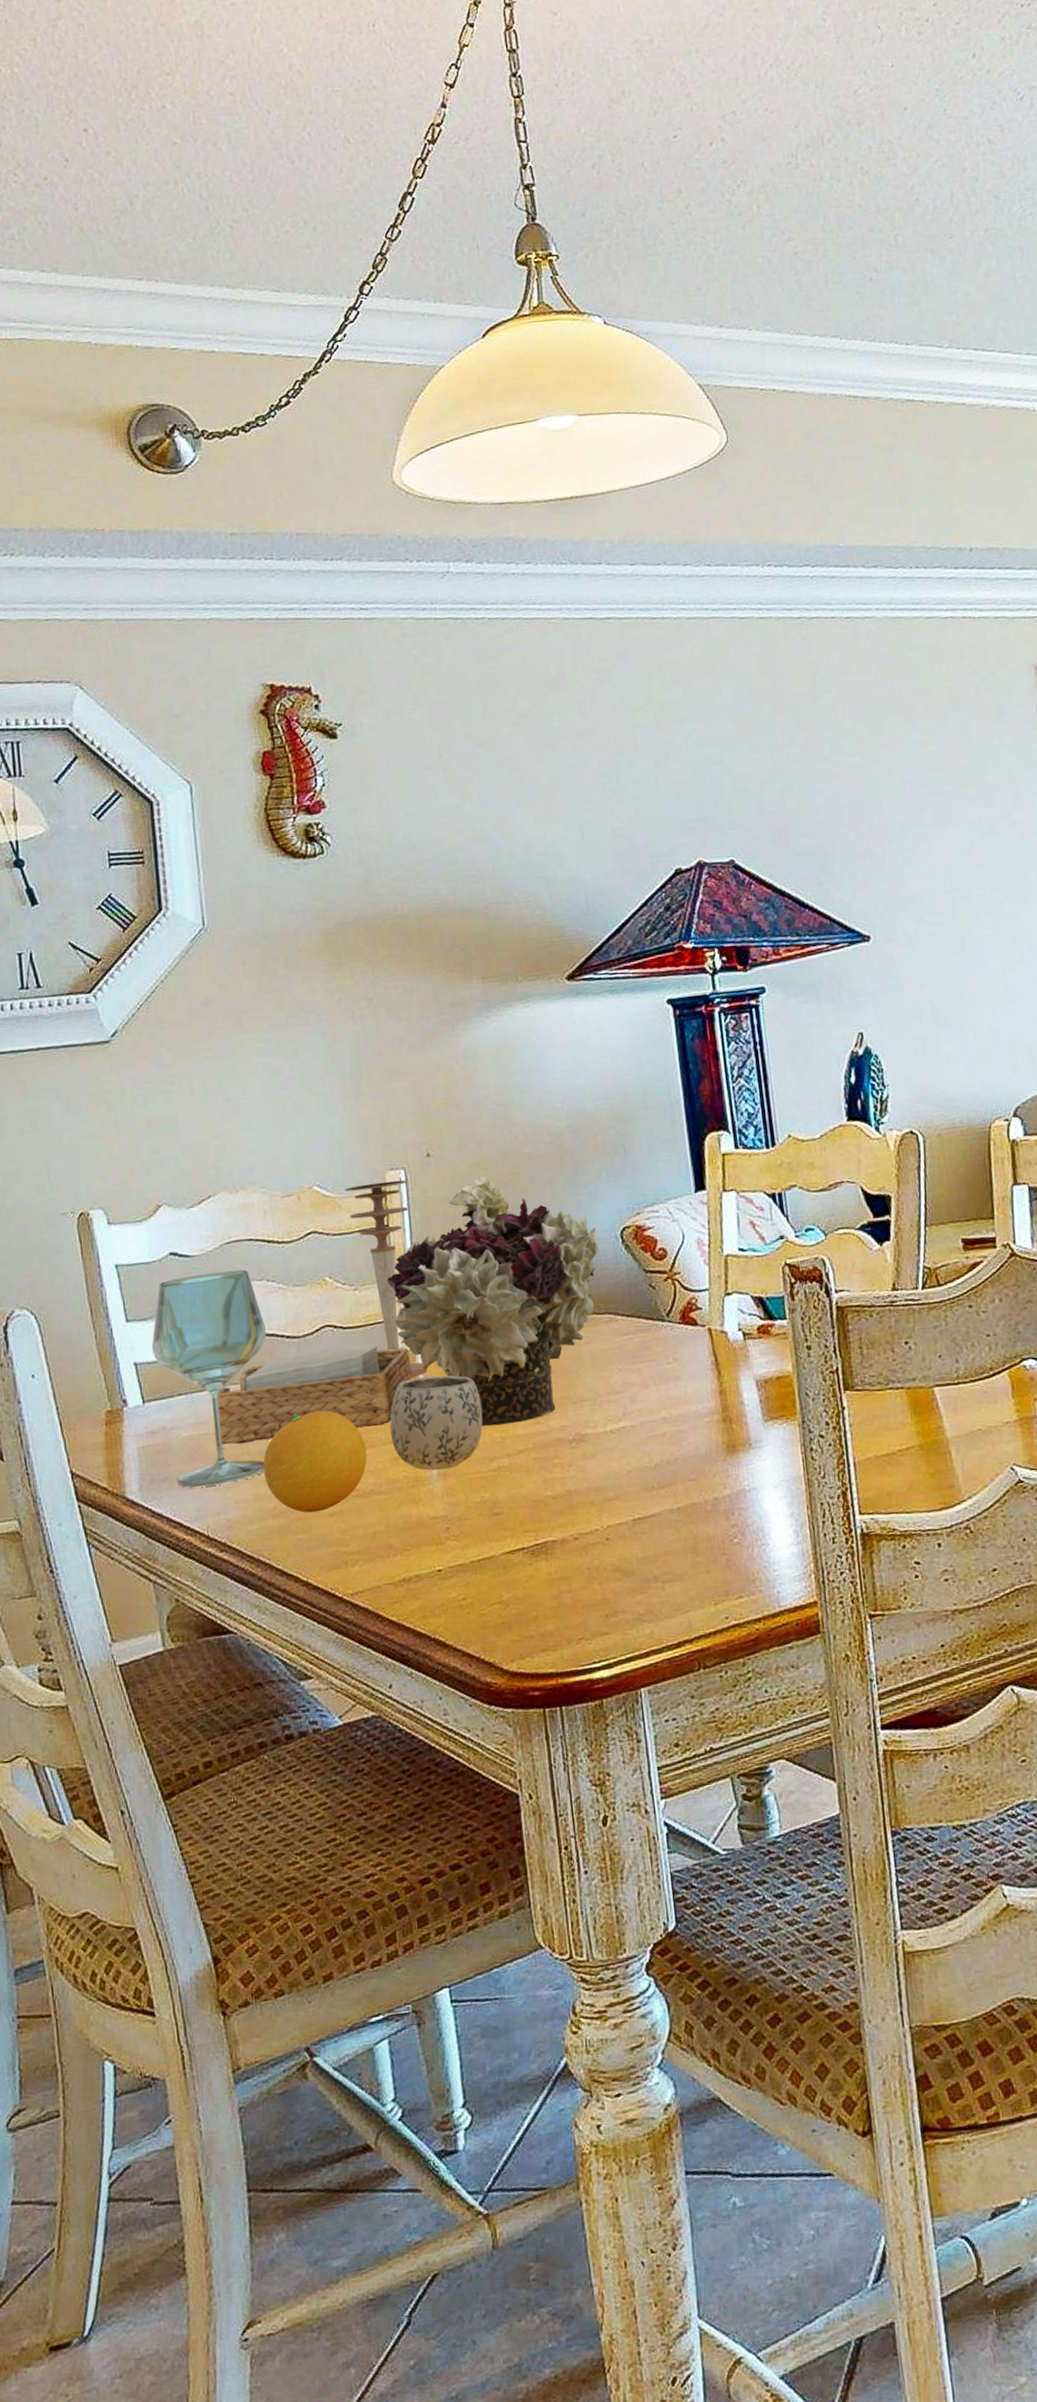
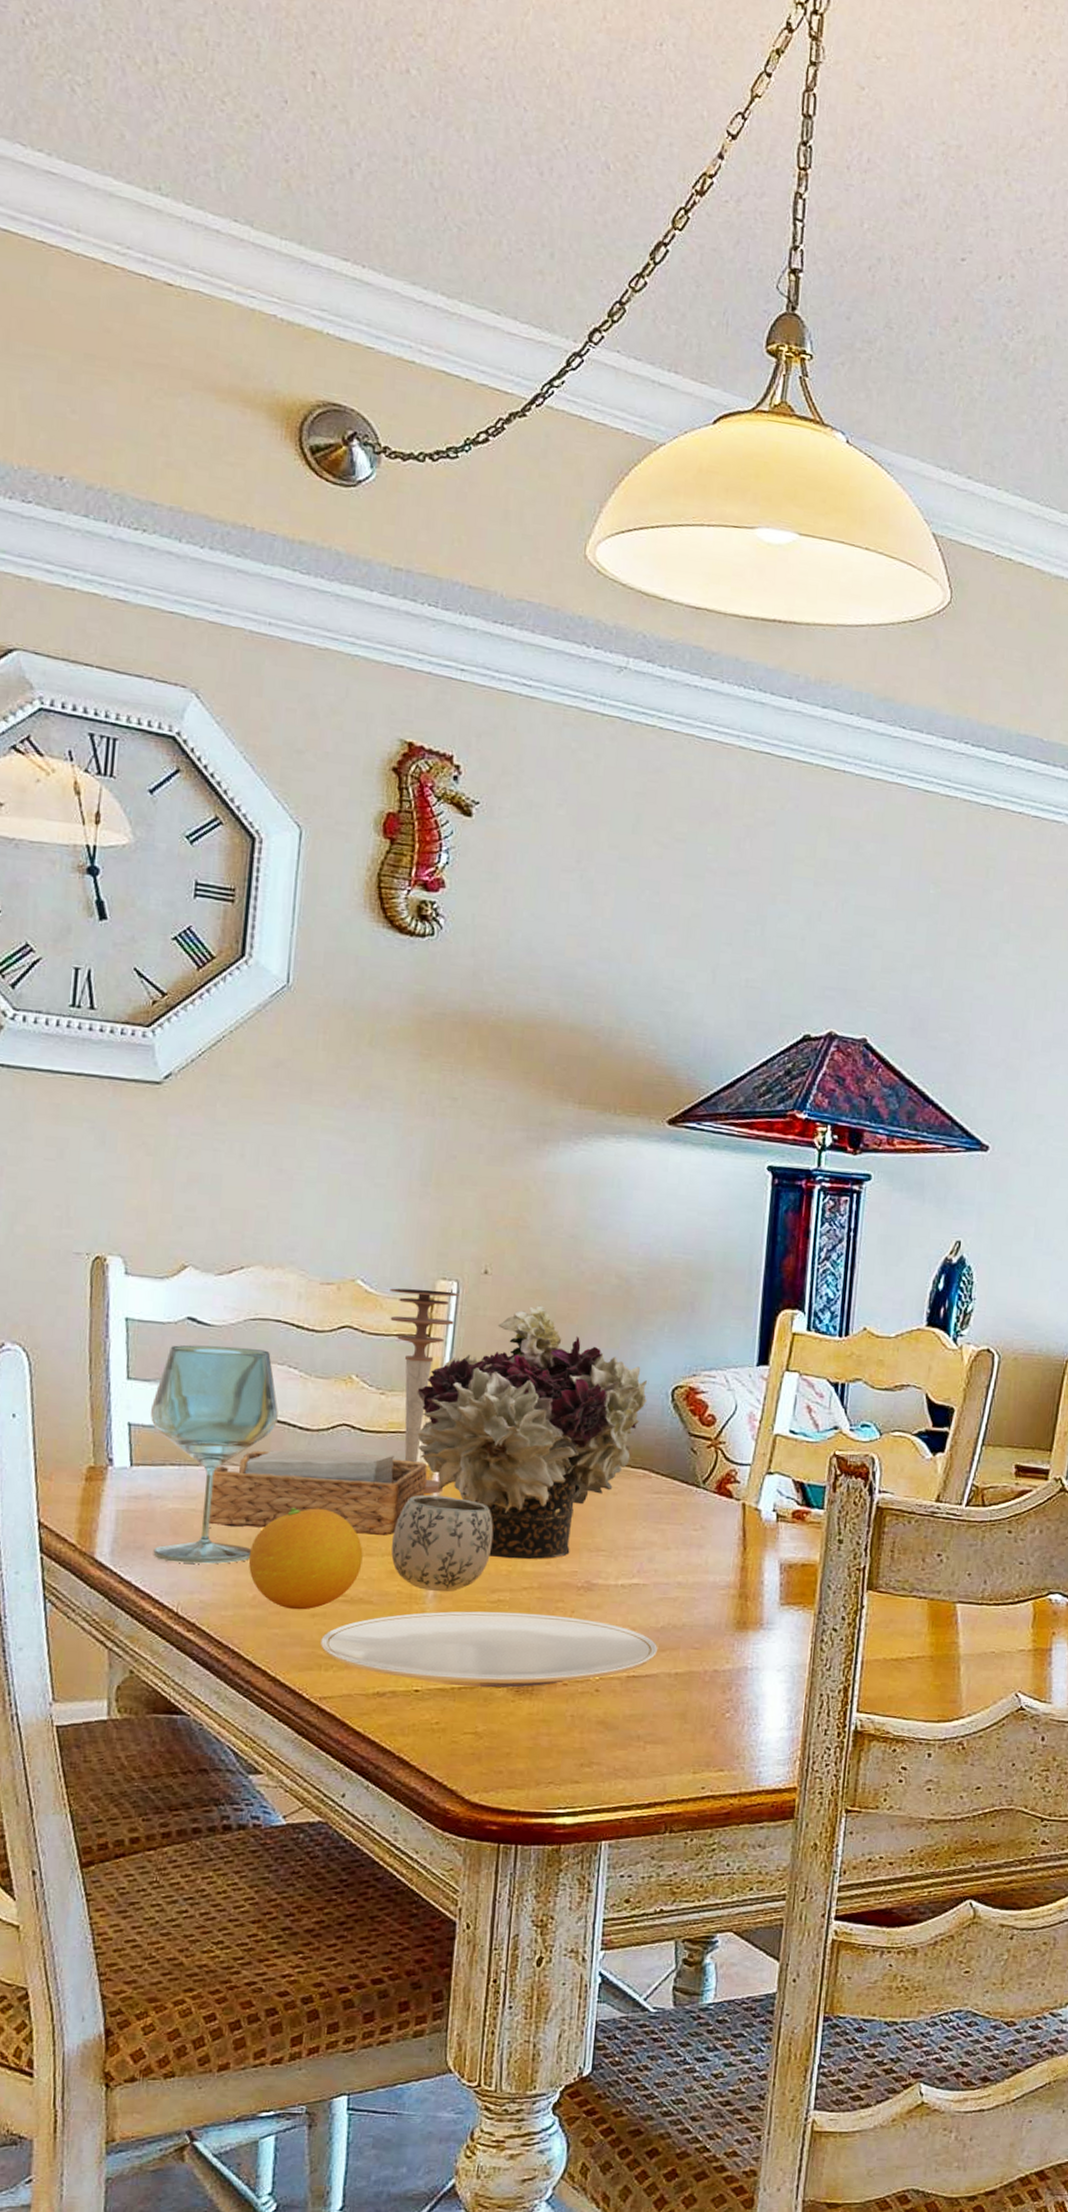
plate: none [342,1470,656,1561] -> present [320,1611,657,1688]

